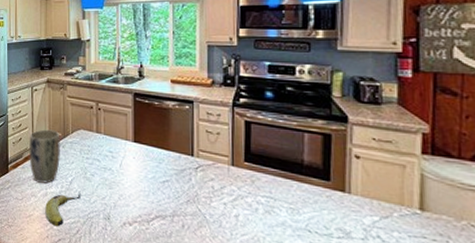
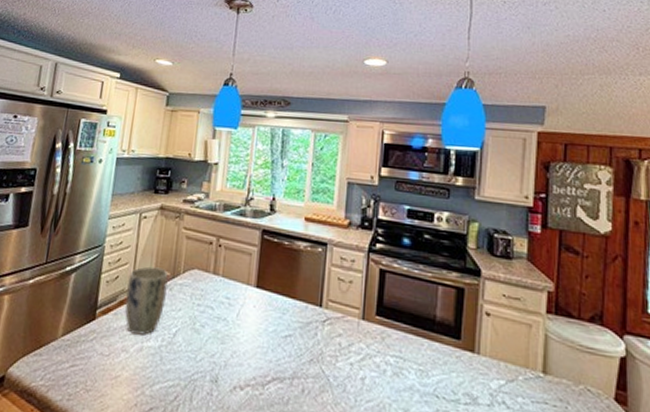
fruit: present [45,191,81,227] -> none [136,345,186,392]

